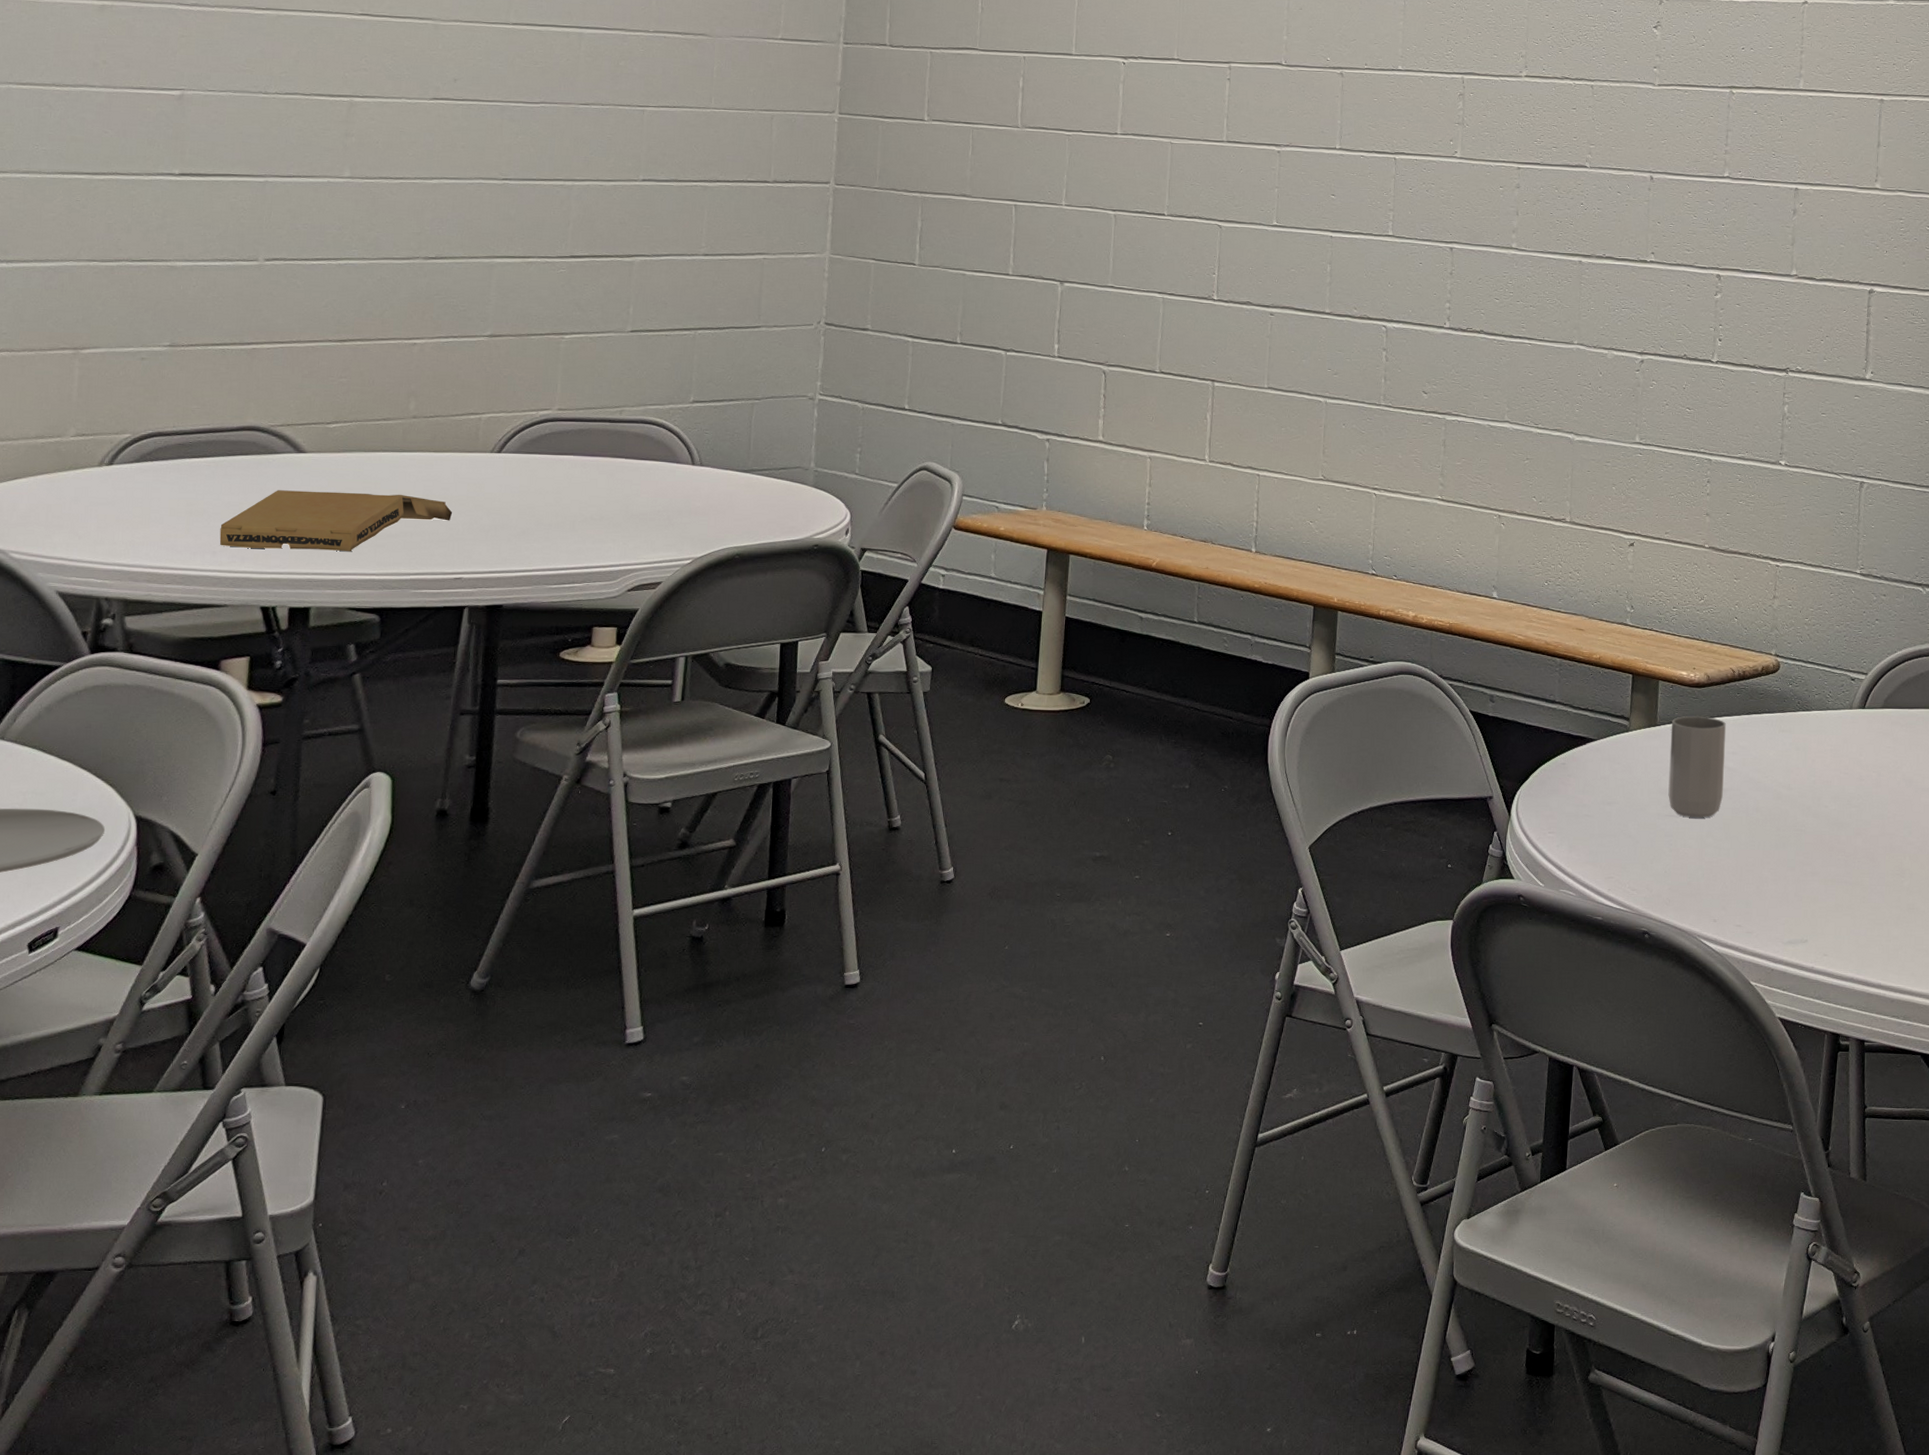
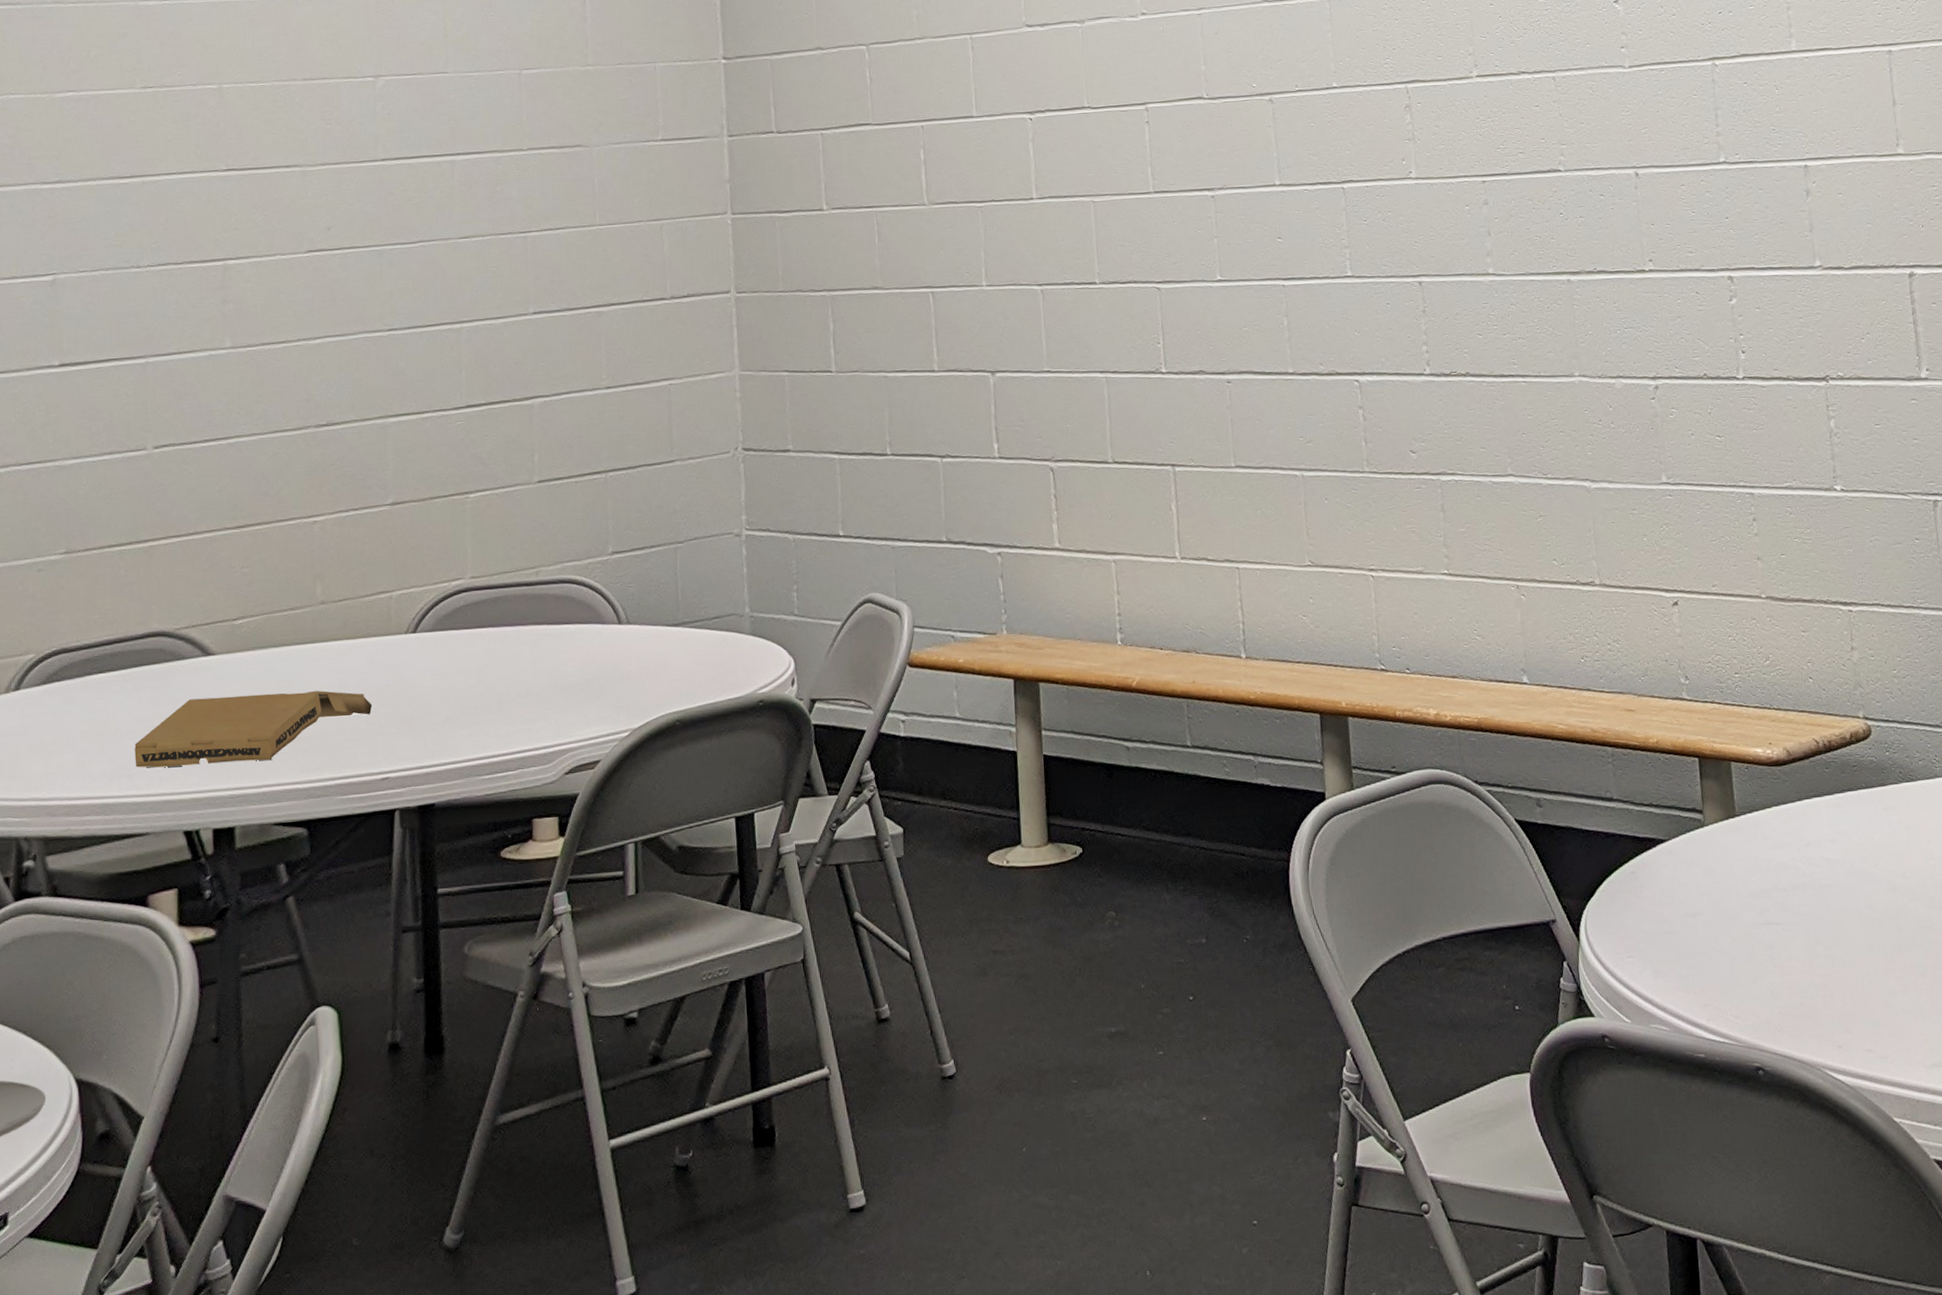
cup: present [1668,716,1727,818] -> none [1752,800,1827,924]

